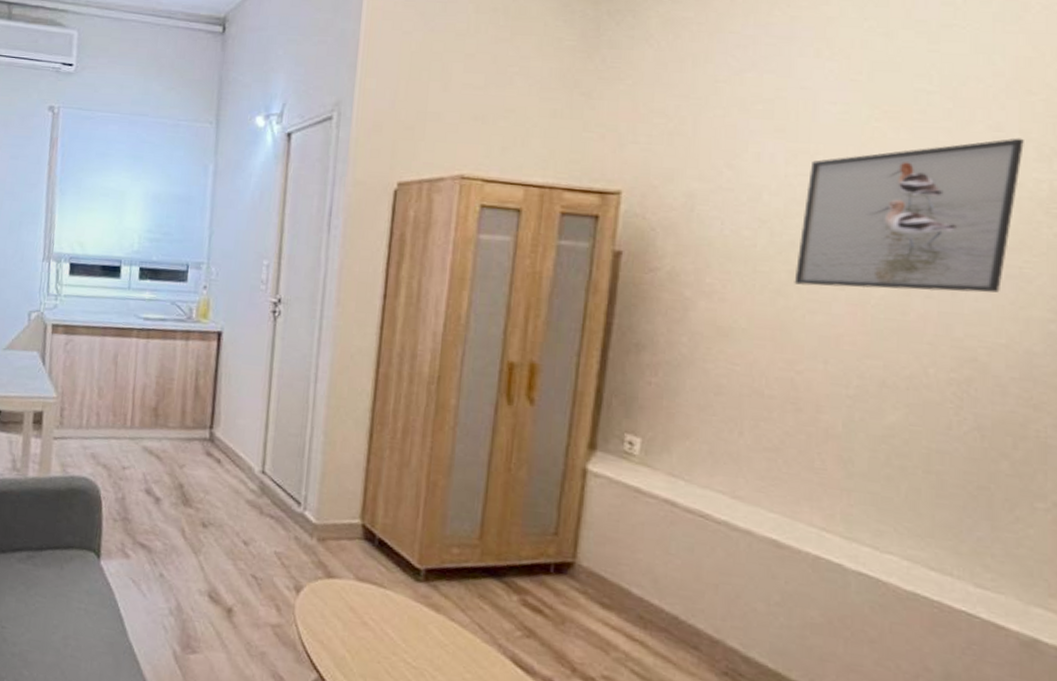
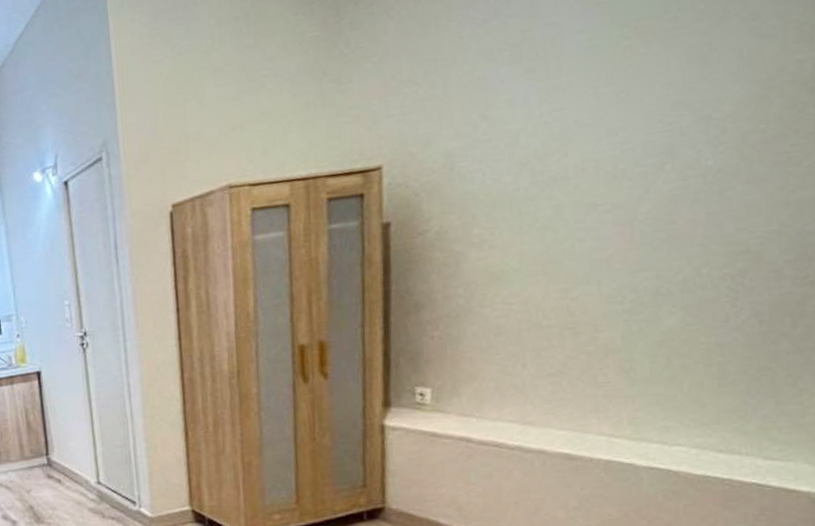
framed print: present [794,137,1024,293] -> none [560,22,783,217]

